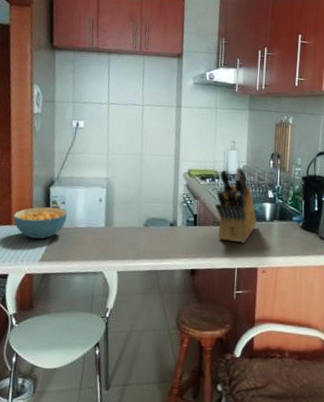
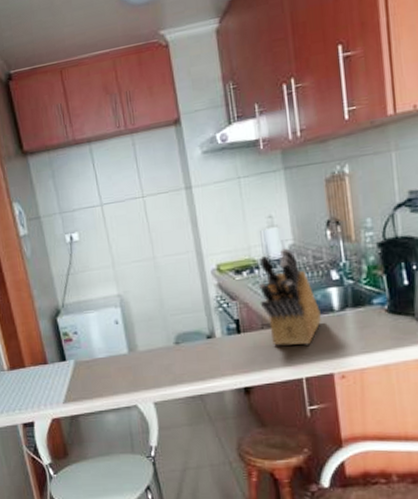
cereal bowl: present [13,206,67,240] -> none [24,339,83,379]

